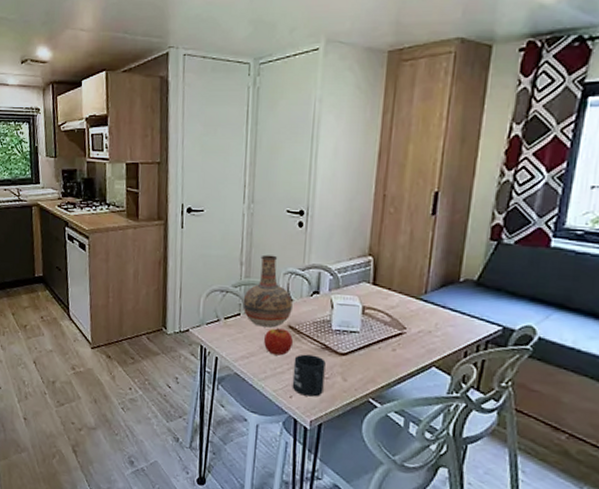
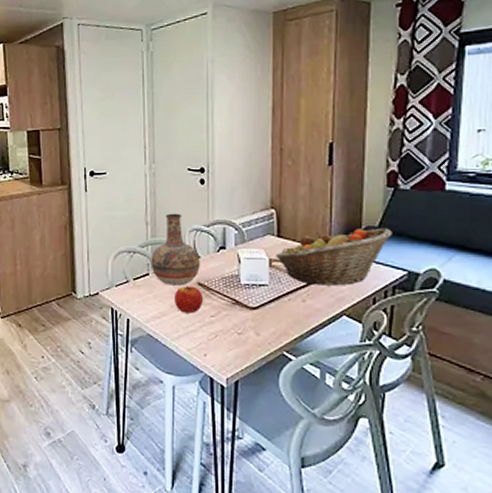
mug: present [292,354,326,397] -> none [205,310,237,354]
fruit basket: none [369,281,491,337] -> present [276,227,392,286]

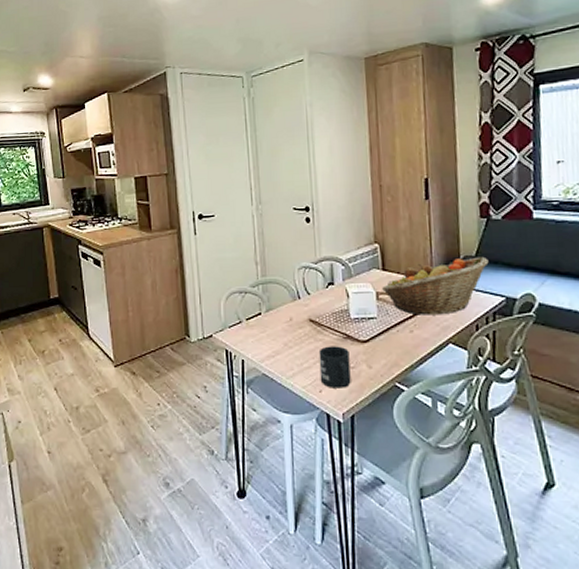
vase: present [151,213,200,286] -> none [262,252,310,324]
apple: present [173,286,203,314] -> none [286,323,315,351]
mug: none [205,310,237,354] -> present [318,346,351,388]

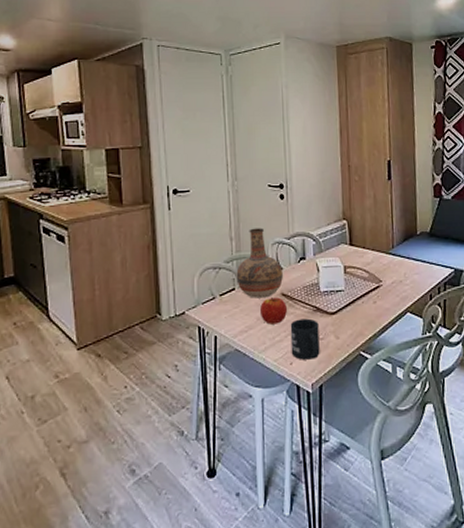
vase: none [262,252,310,324] -> present [236,228,283,298]
apple: none [286,323,315,351] -> present [259,297,287,325]
fruit basket: present [382,256,489,315] -> none [349,232,441,287]

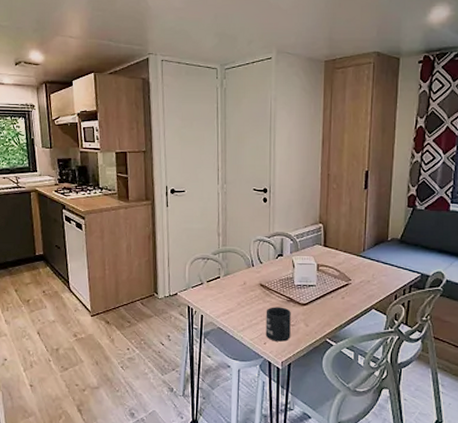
vase: present [236,228,283,298] -> none [221,226,262,287]
apple: present [259,297,287,325] -> none [240,287,264,310]

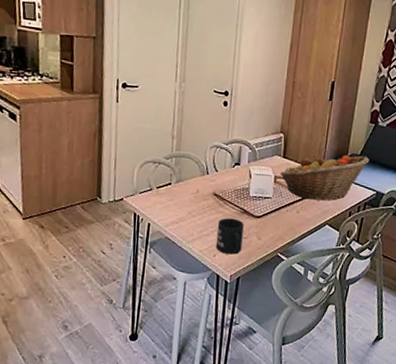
fruit basket: none [322,239,411,286] -> present [280,155,369,201]

